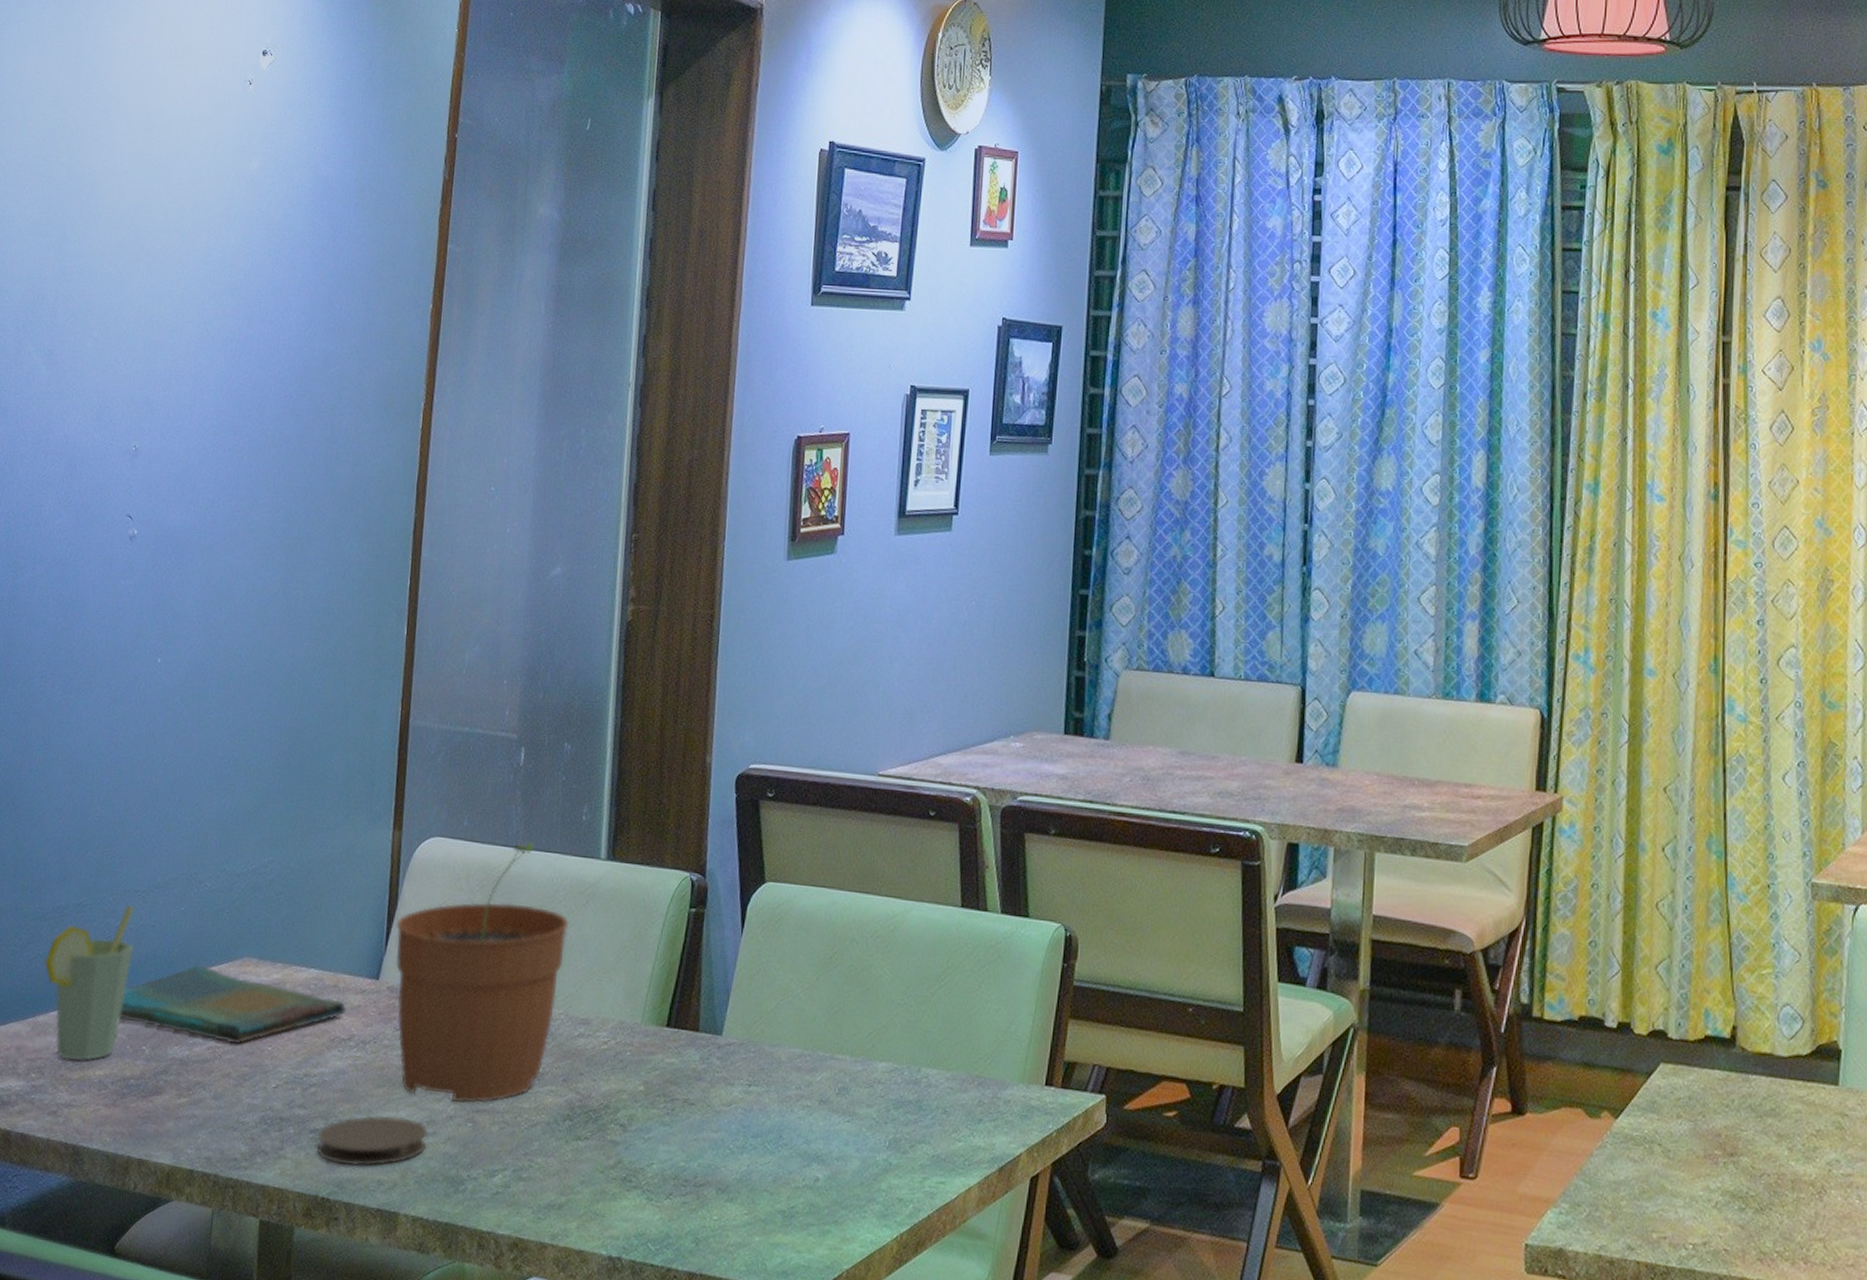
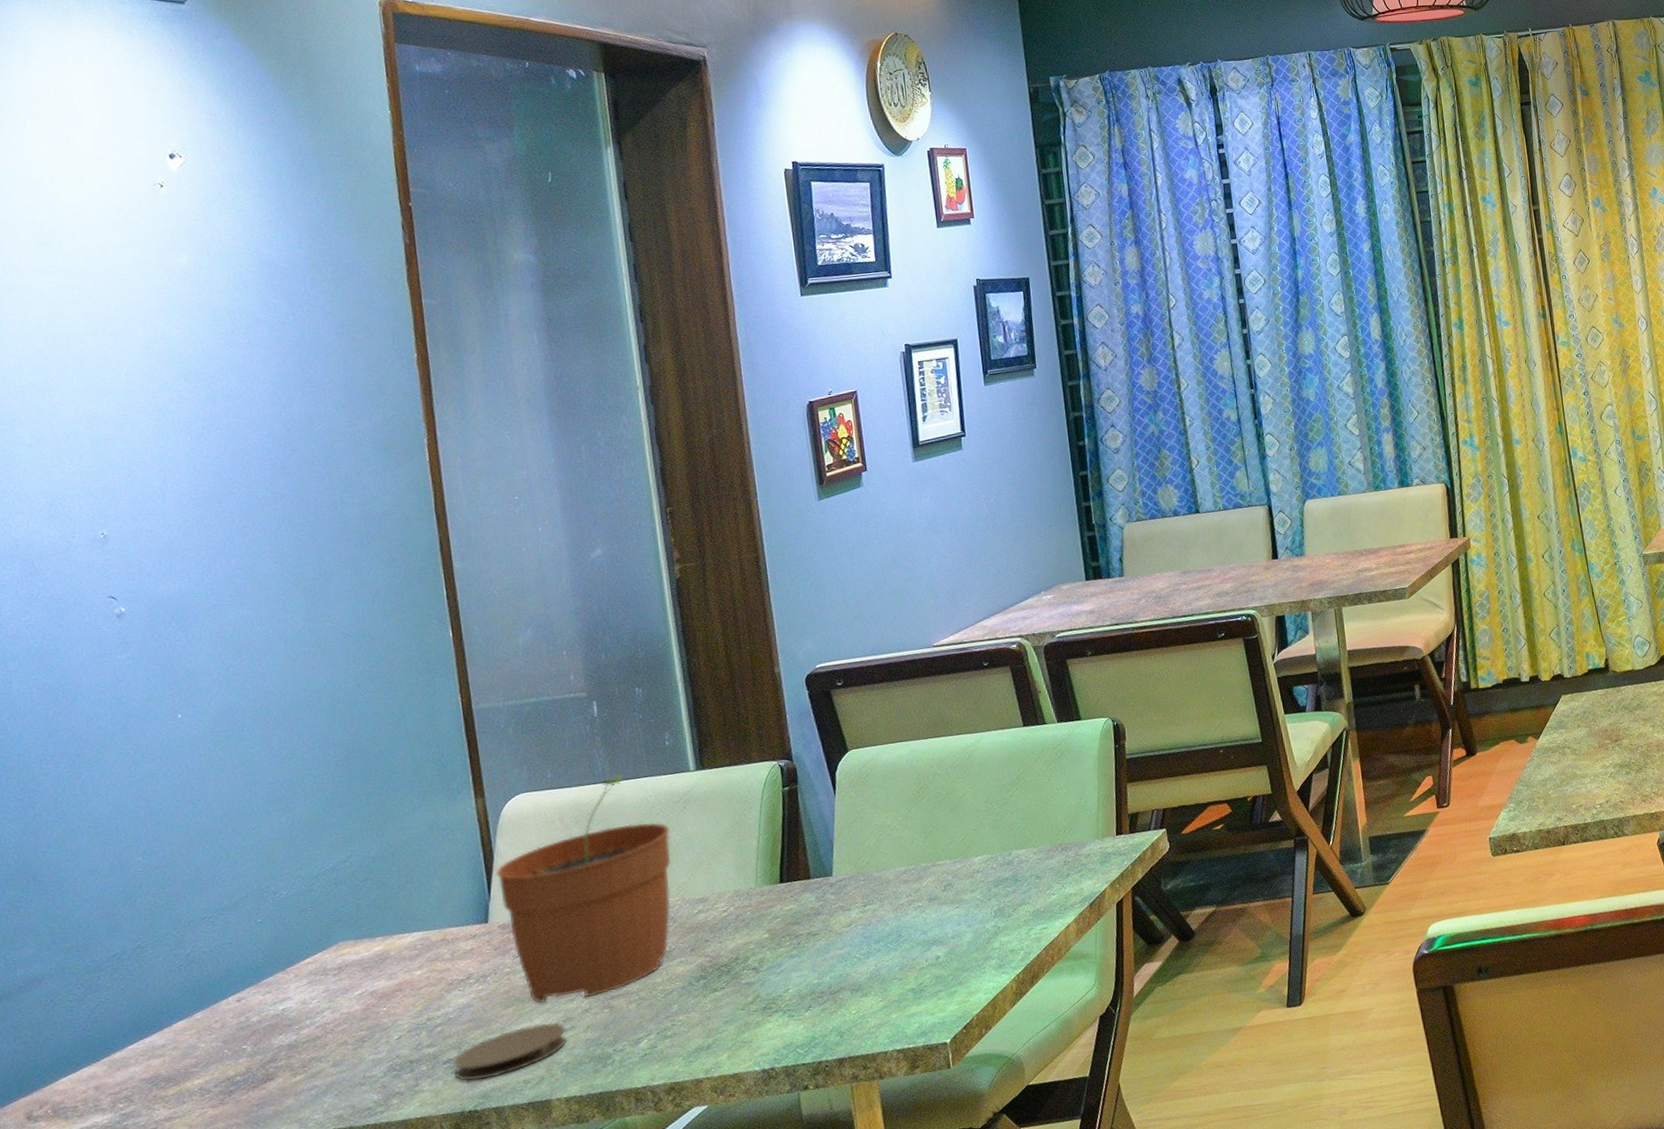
cup: present [44,904,135,1062] -> none [108,931,213,1083]
dish towel: present [119,964,347,1045] -> none [209,949,460,1032]

